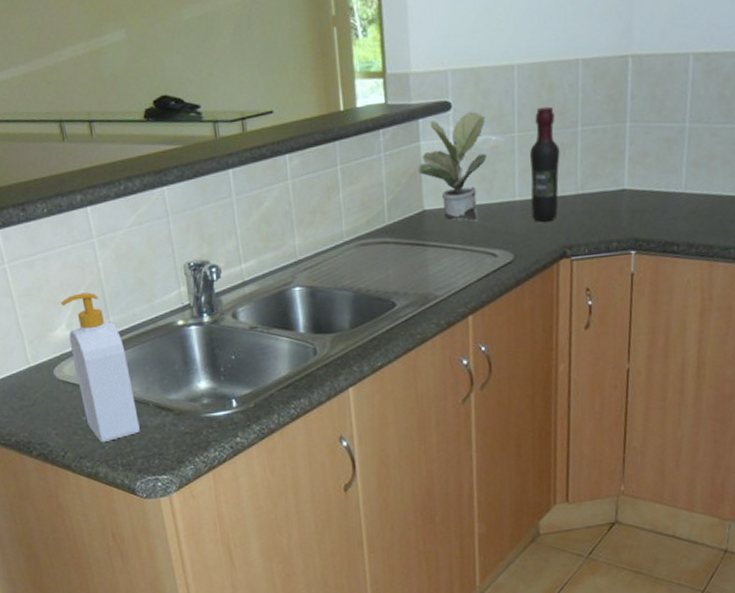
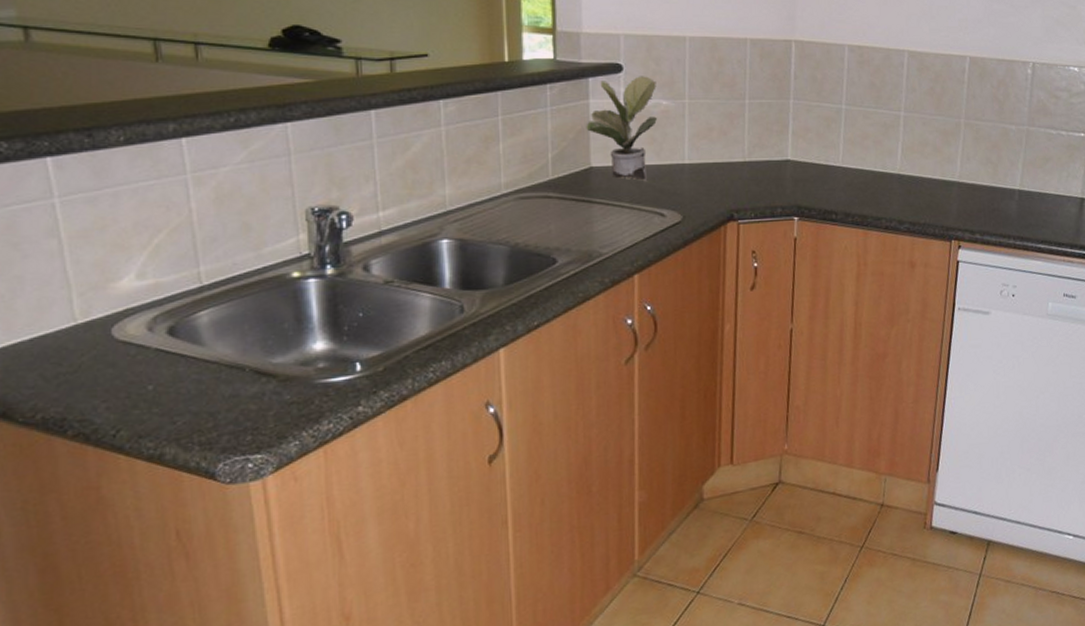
soap bottle: present [60,292,140,443] -> none [131,236,229,418]
wine bottle: present [529,106,560,222] -> none [699,78,729,185]

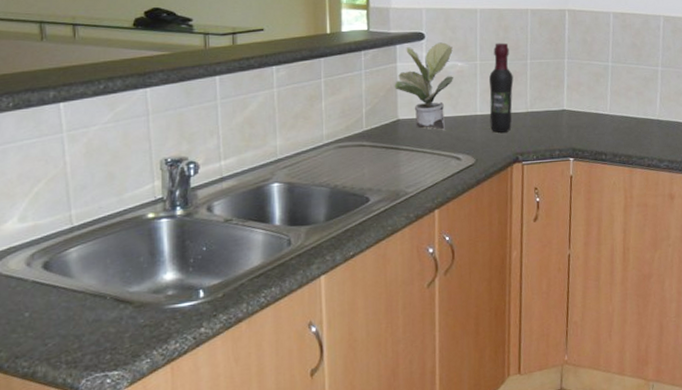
wine bottle: none [699,78,729,185] -> present [488,42,514,133]

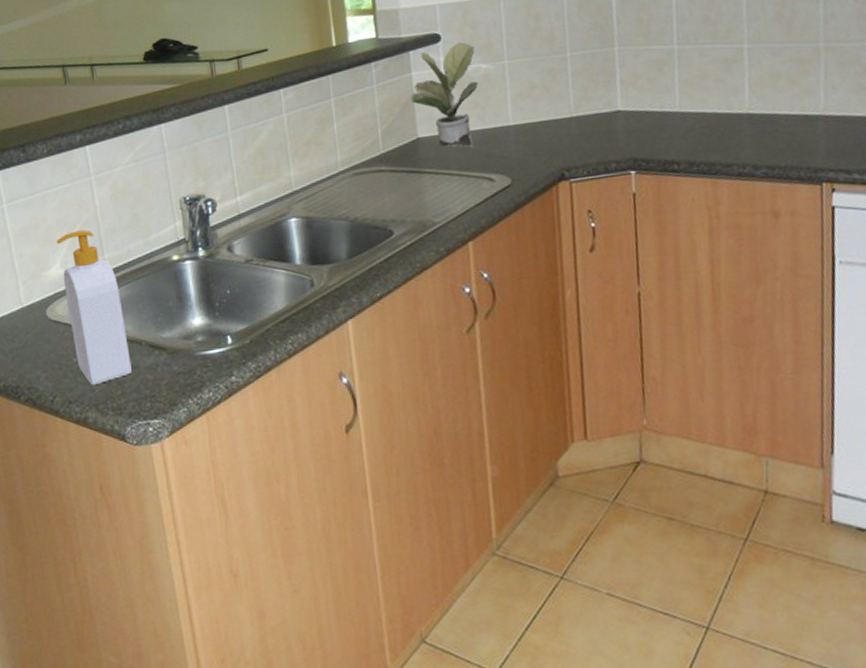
soap bottle: none [15,185,92,340] -> present [56,230,132,386]
wine bottle: present [488,42,514,133] -> none [520,34,553,145]

